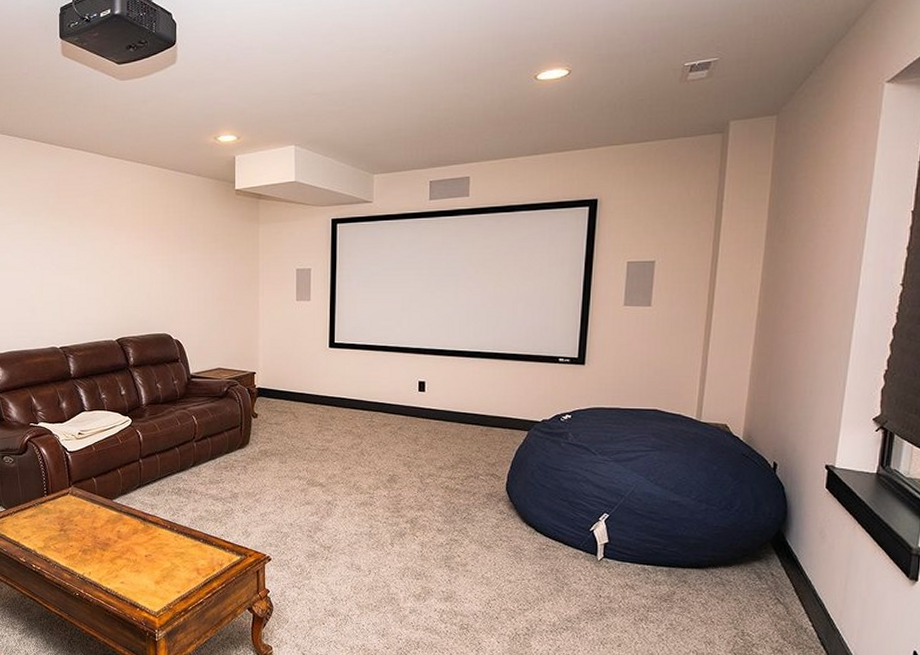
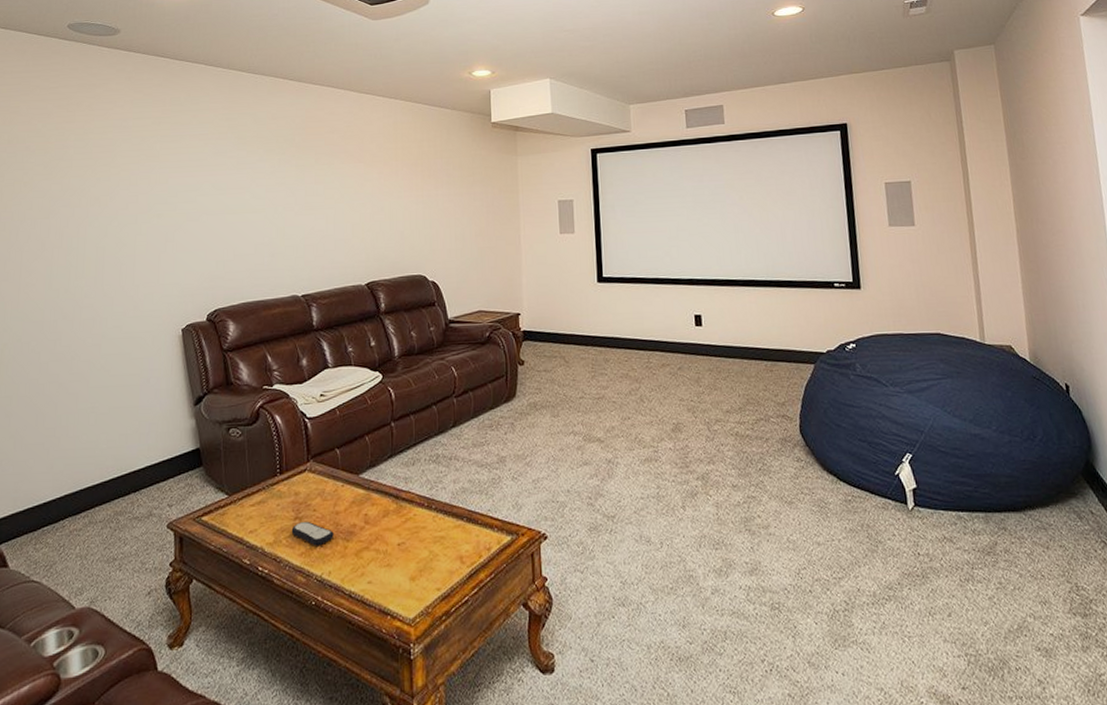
remote control: none [58,532,92,553] -> present [291,521,334,546]

